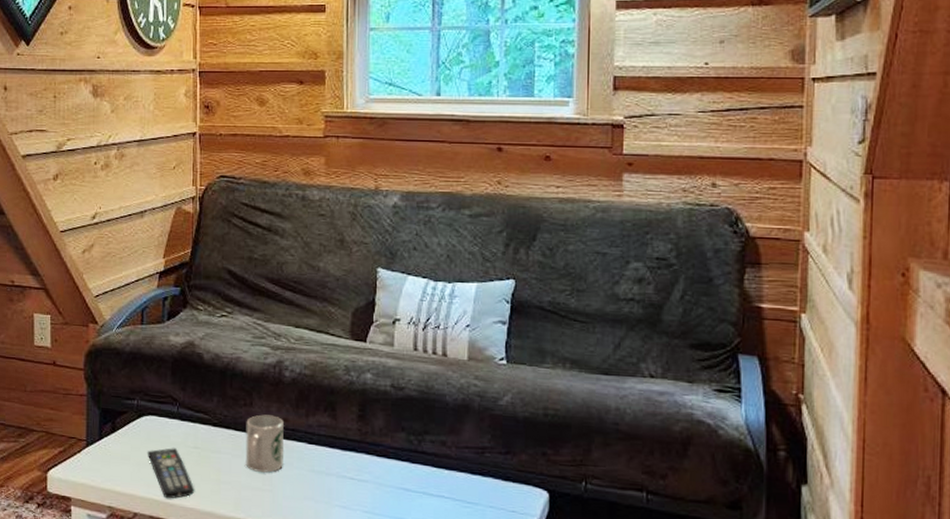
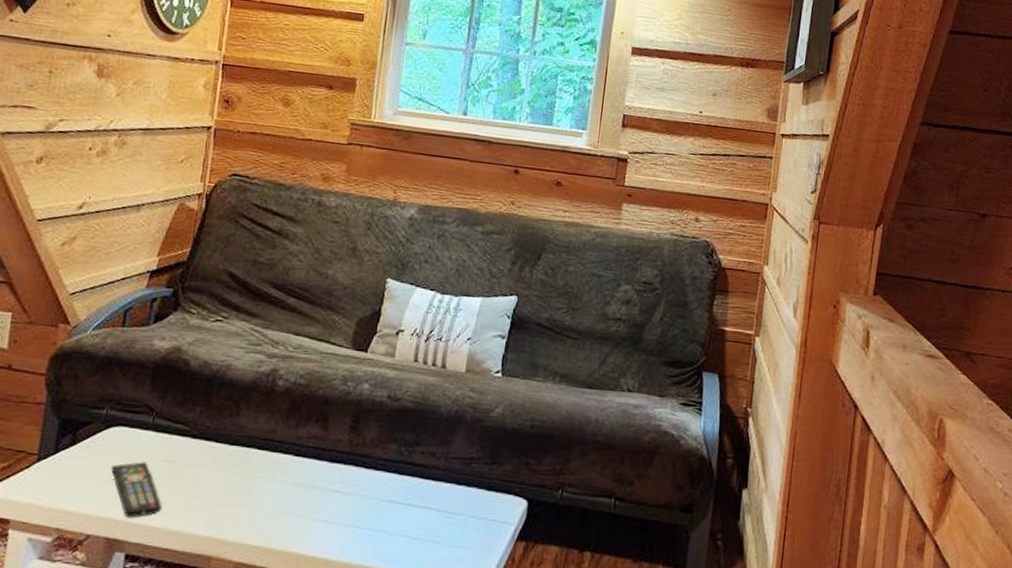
mug: present [245,414,285,473] -> none [223,425,272,487]

